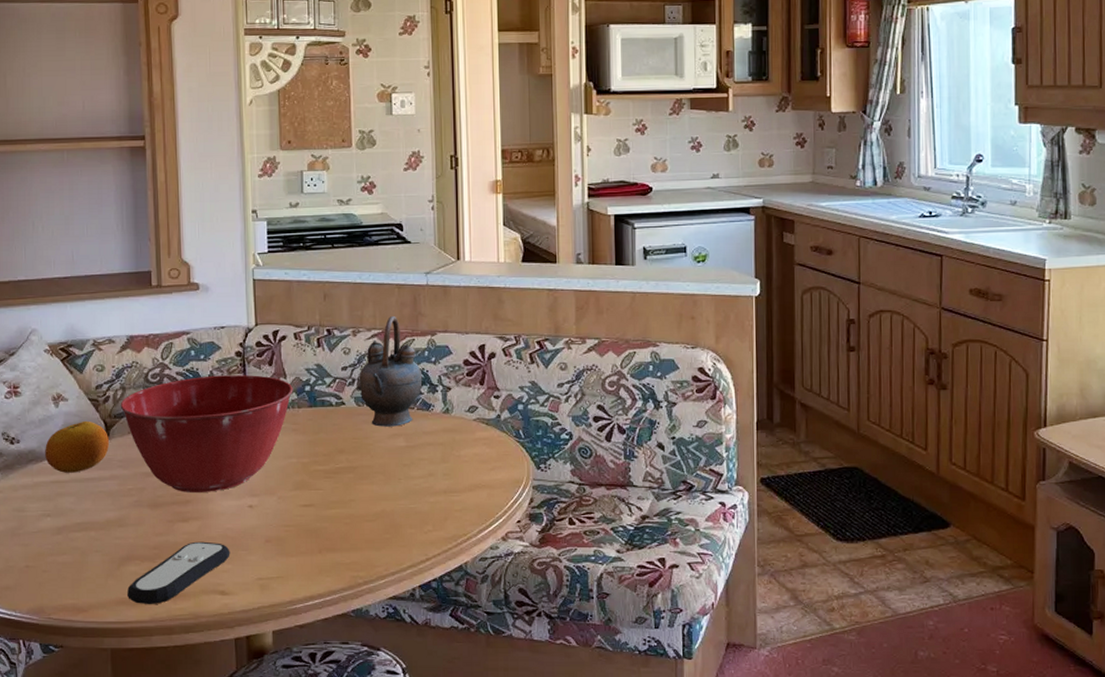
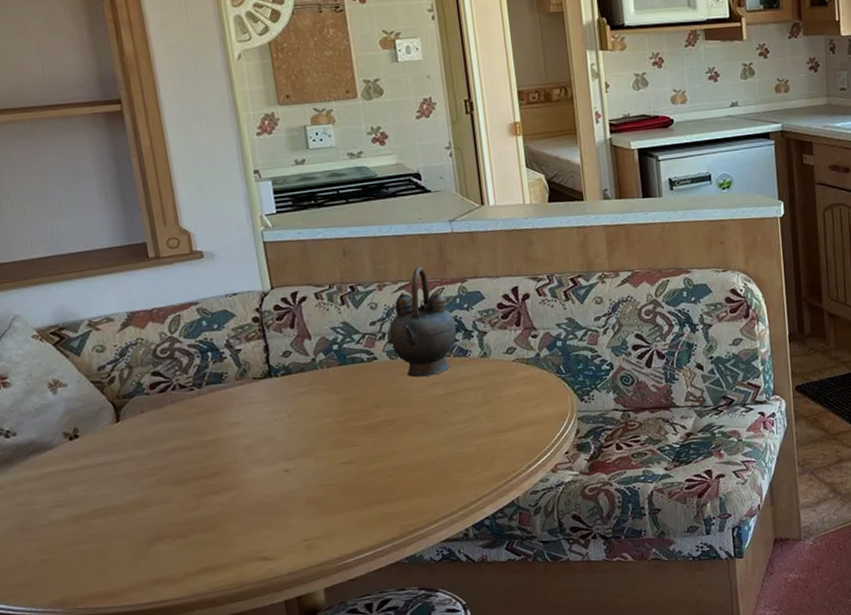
fruit: present [45,420,110,473] -> none [46,404,122,461]
mixing bowl: present [120,375,293,492] -> none [128,339,320,465]
remote control: present [127,541,230,605] -> none [160,510,270,582]

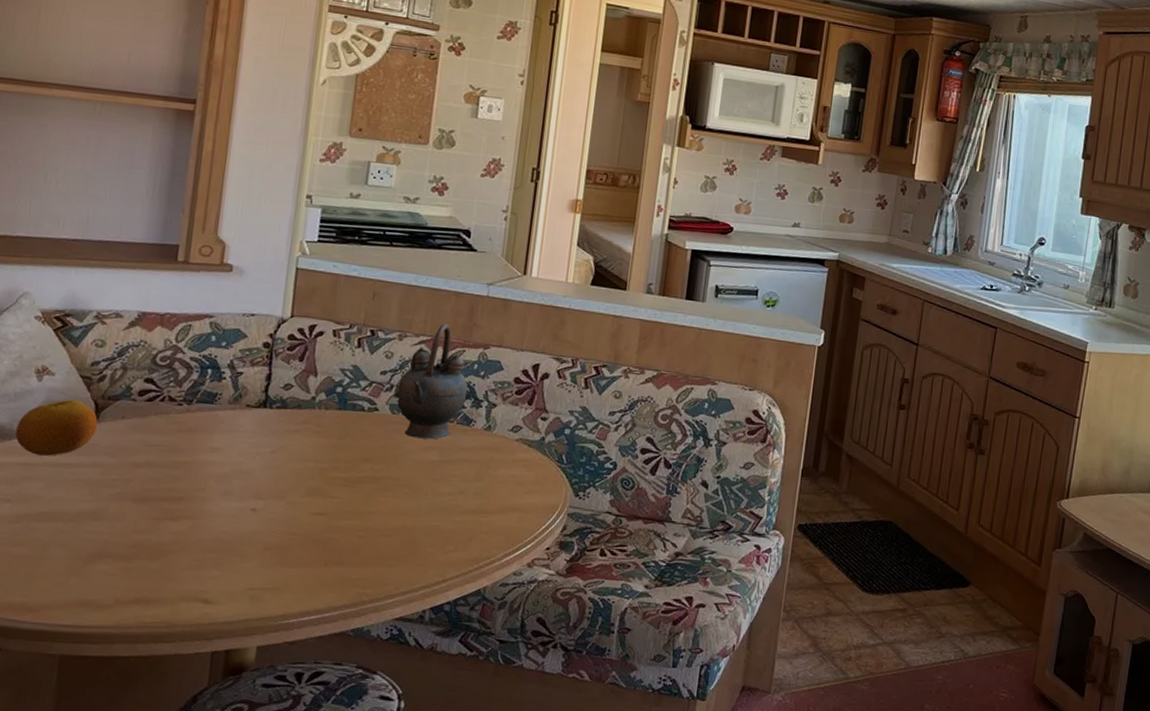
fruit: none [46,404,122,461] -> present [15,399,98,456]

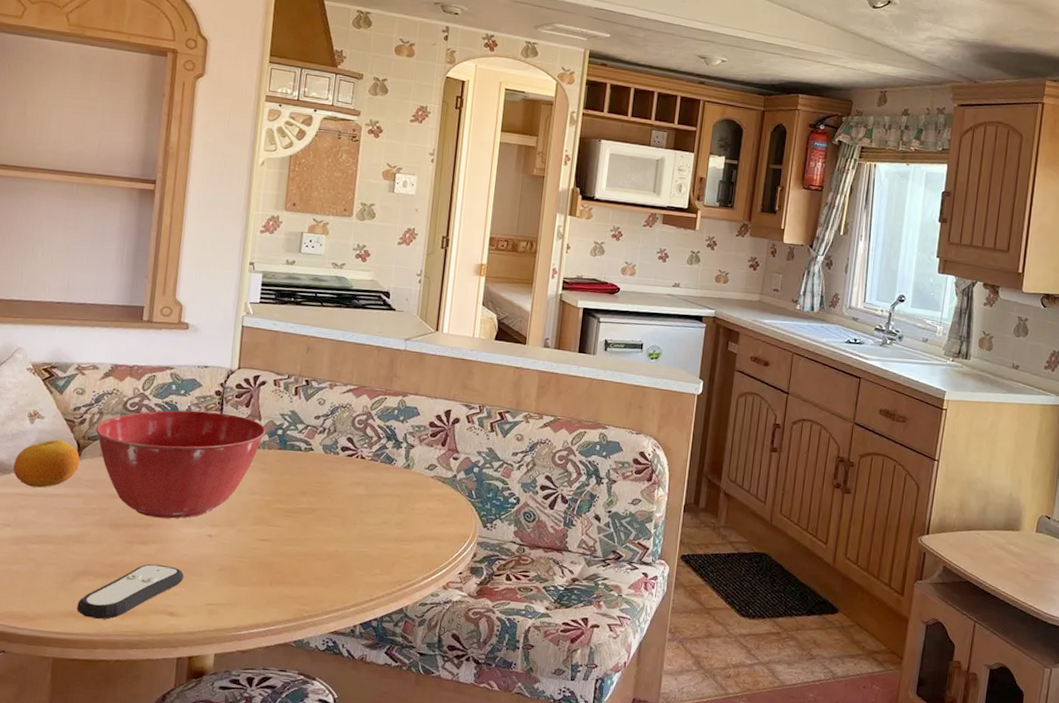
remote control: none [90,543,222,609] -> present [77,563,184,620]
mixing bowl: none [117,365,323,491] -> present [95,410,266,519]
teapot: present [393,324,468,439] -> none [326,375,390,476]

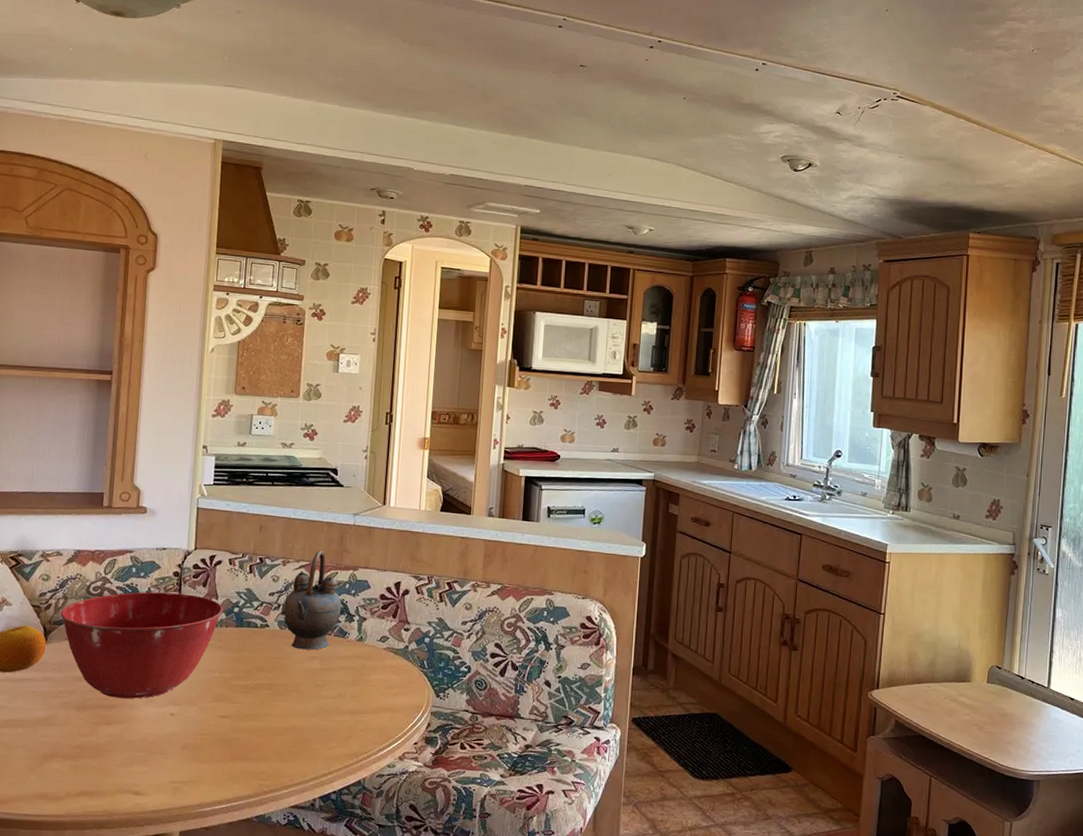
remote control: present [77,563,184,620] -> none [46,743,148,801]
teapot: none [326,375,390,476] -> present [281,550,342,650]

